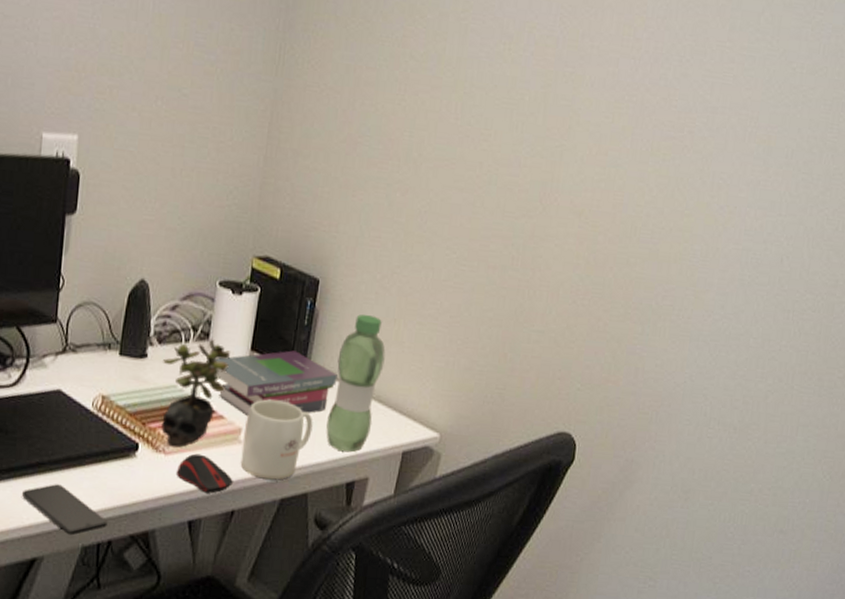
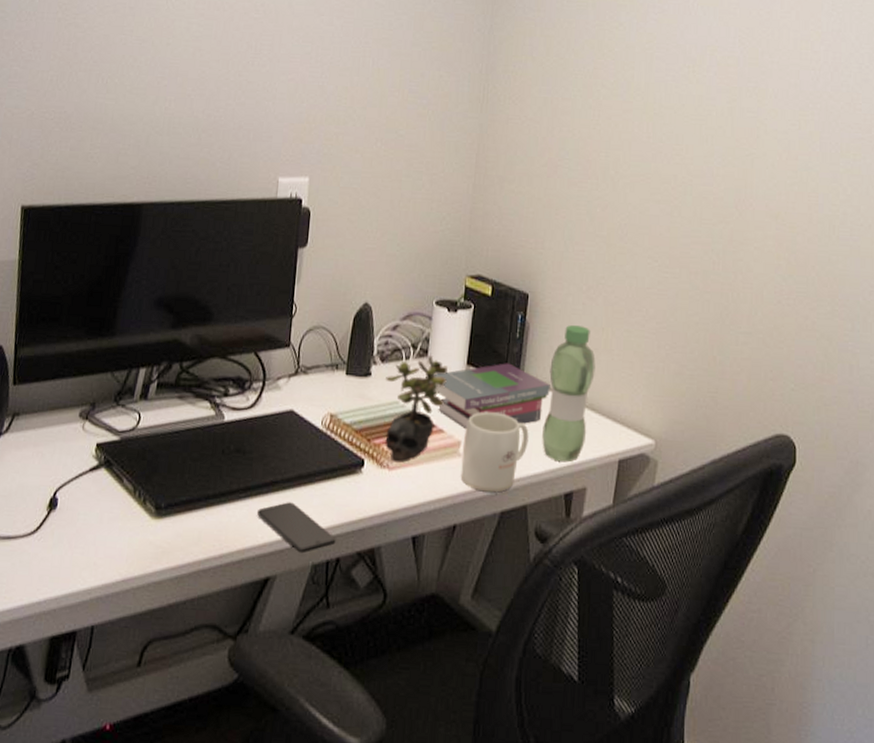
computer mouse: present [177,453,234,493] -> none [400,468,455,508]

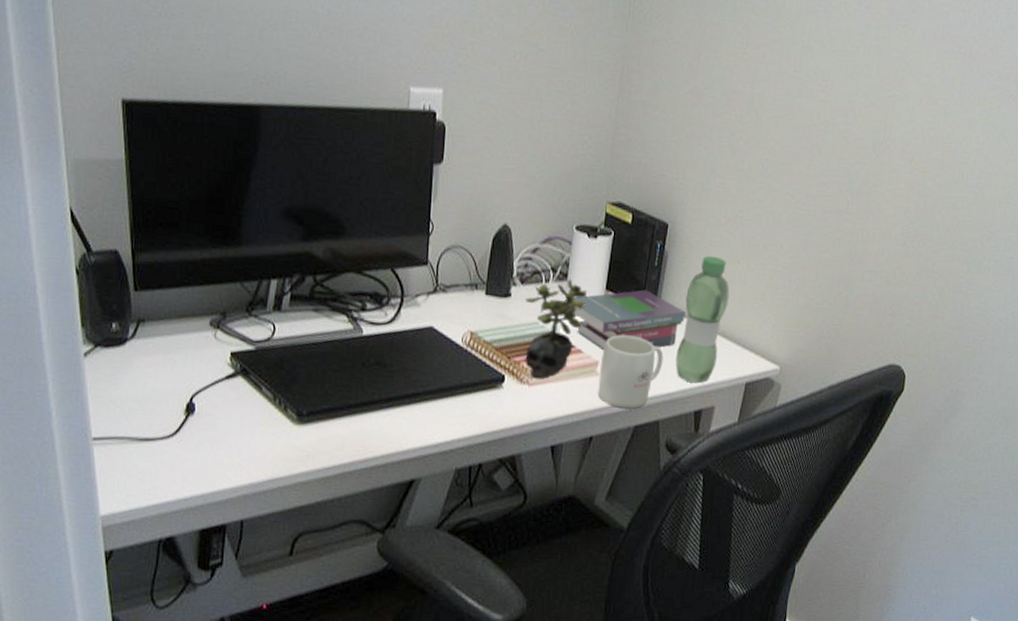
smartphone: present [256,502,336,554] -> none [399,412,478,459]

